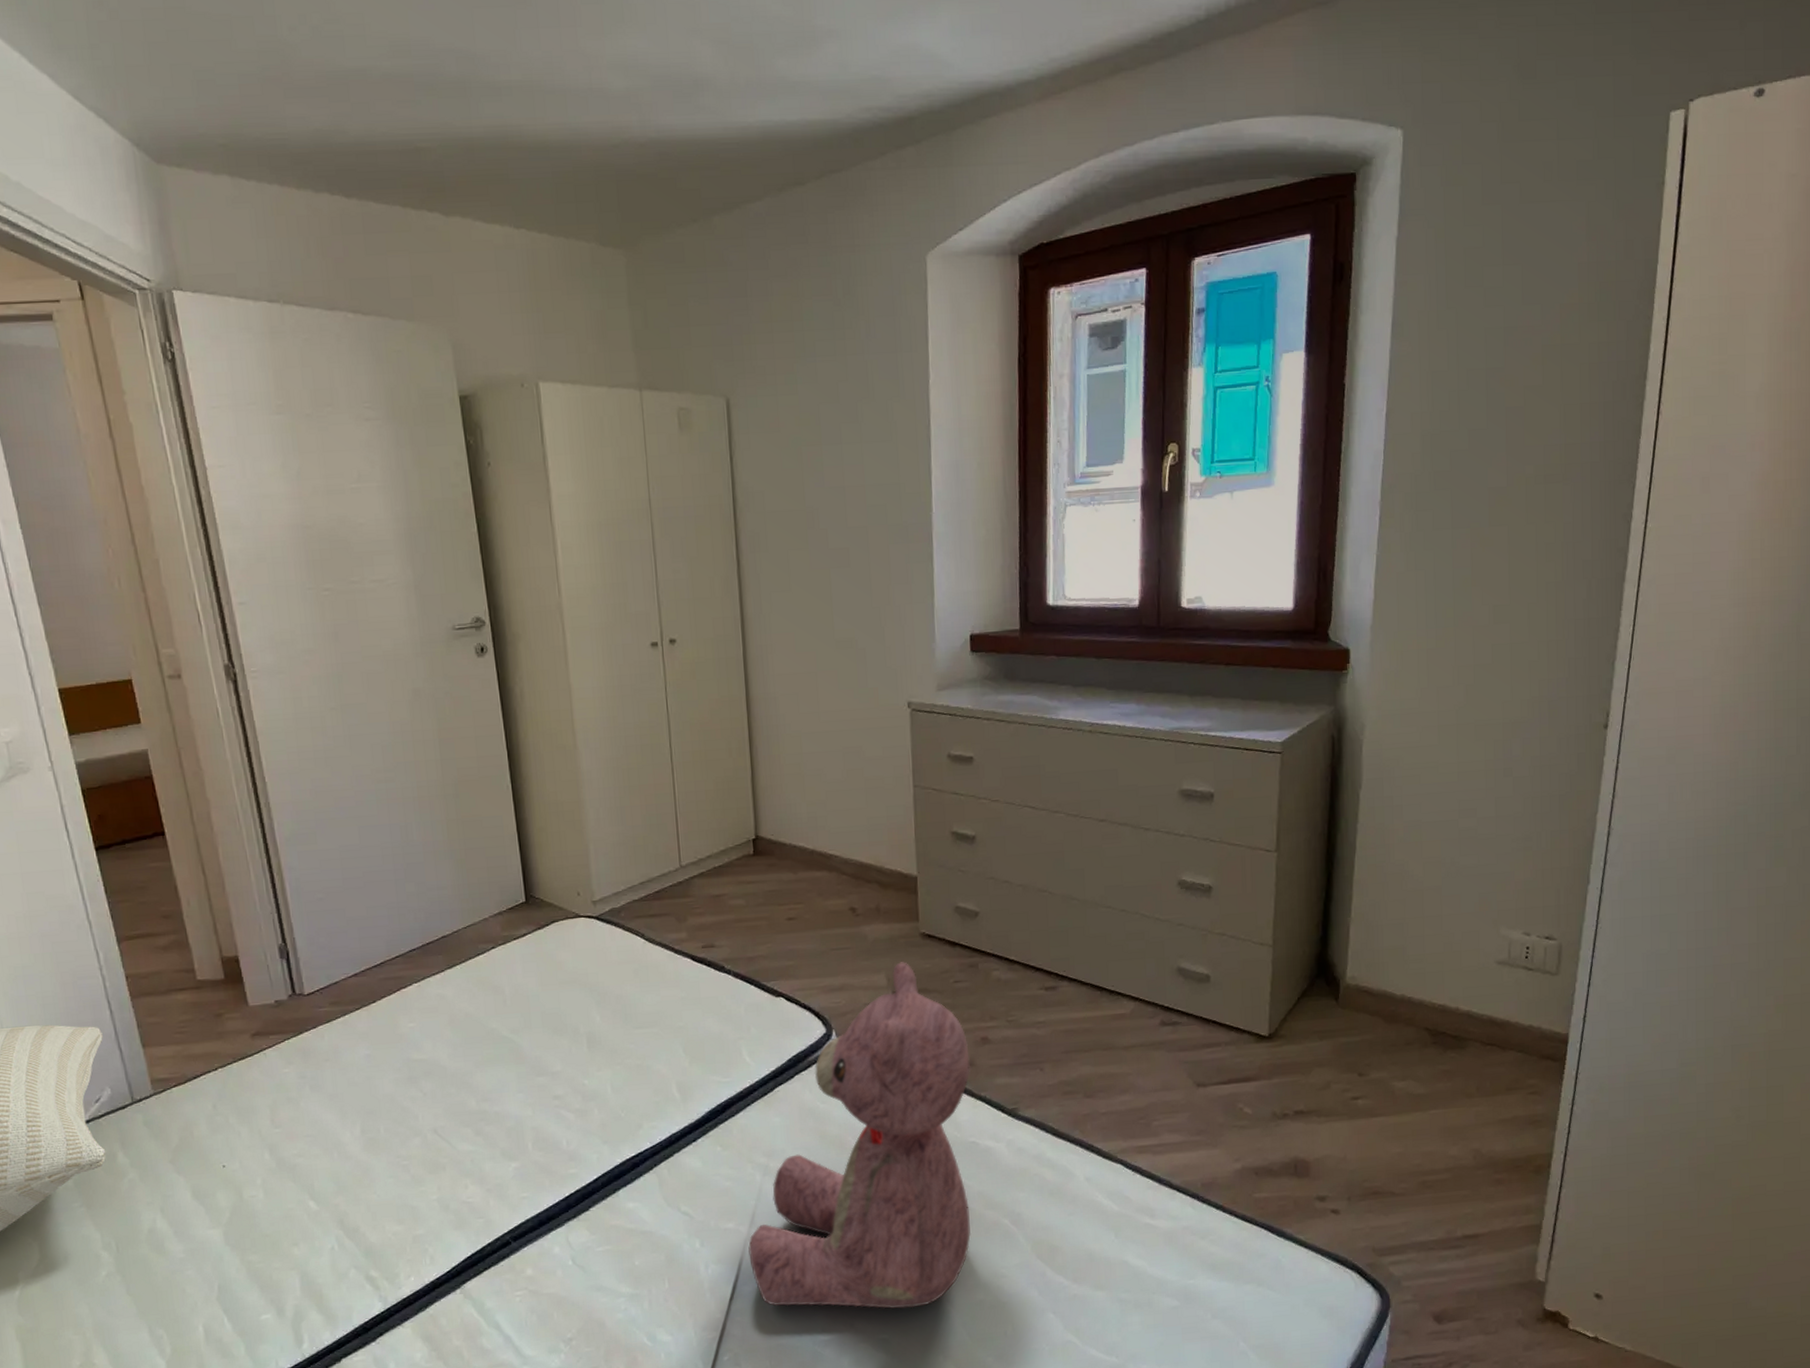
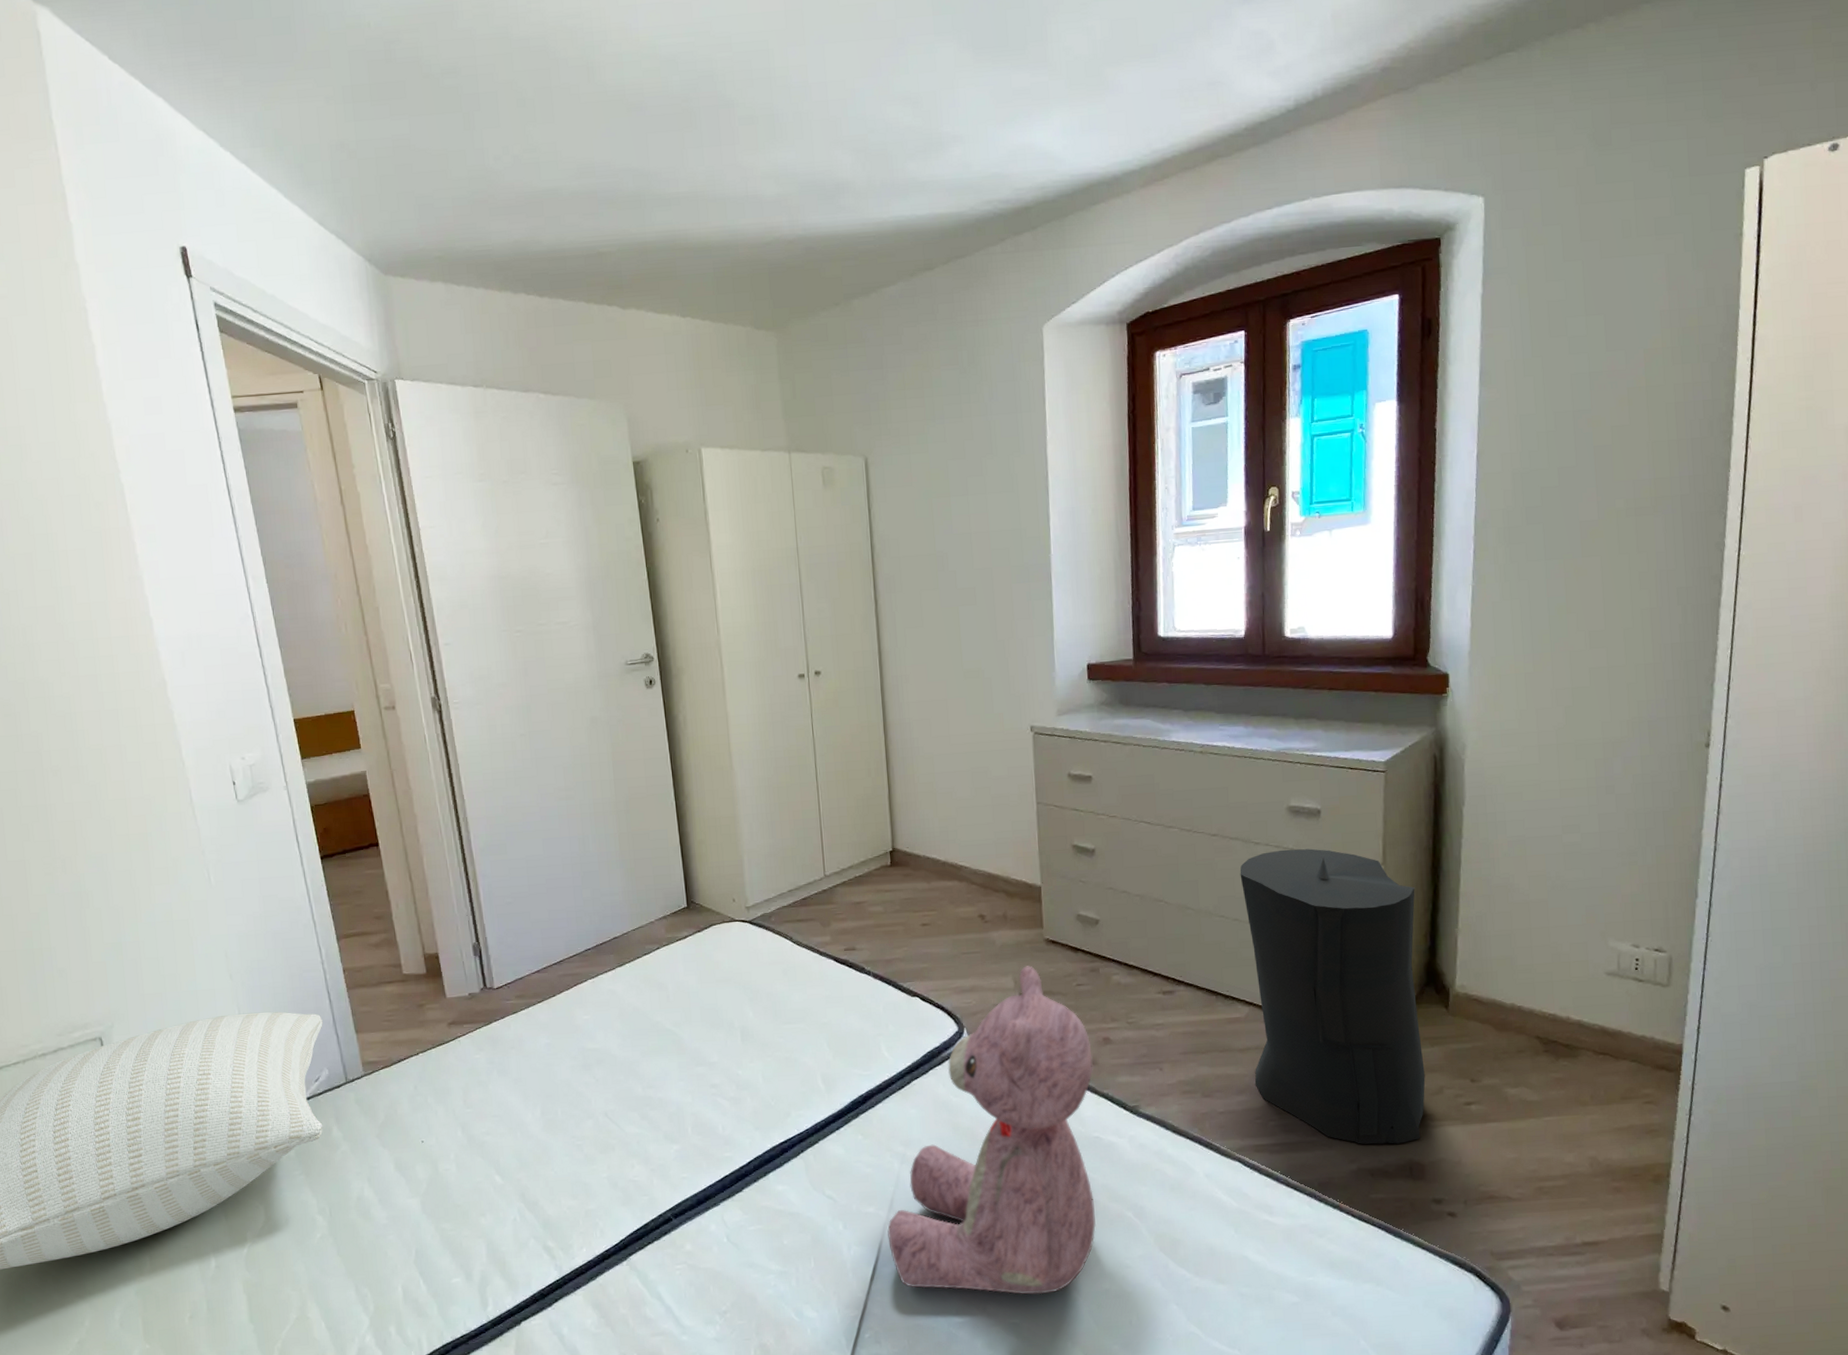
trash can: none [1128,834,1313,1143] -> present [1240,848,1426,1145]

